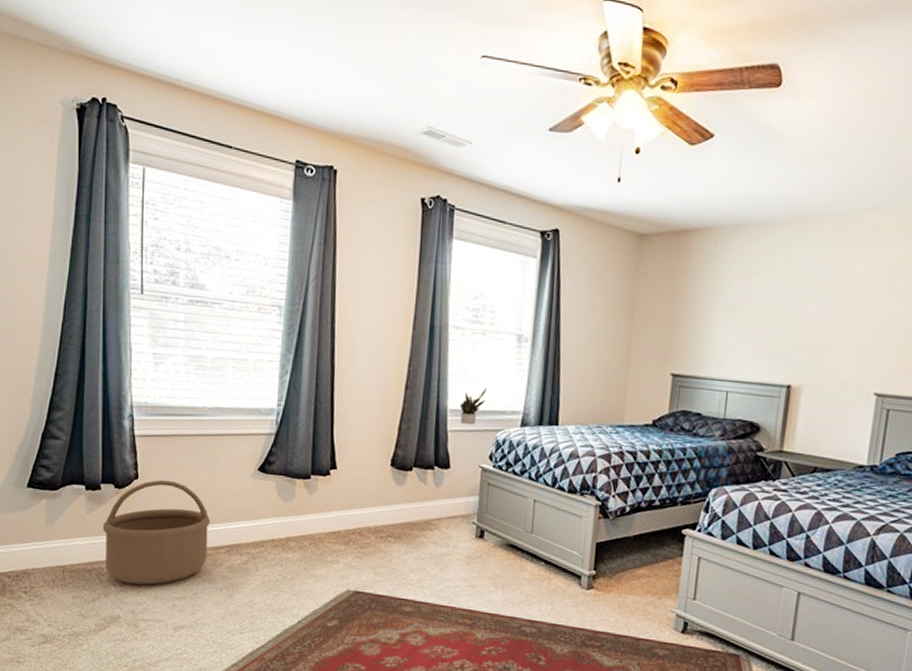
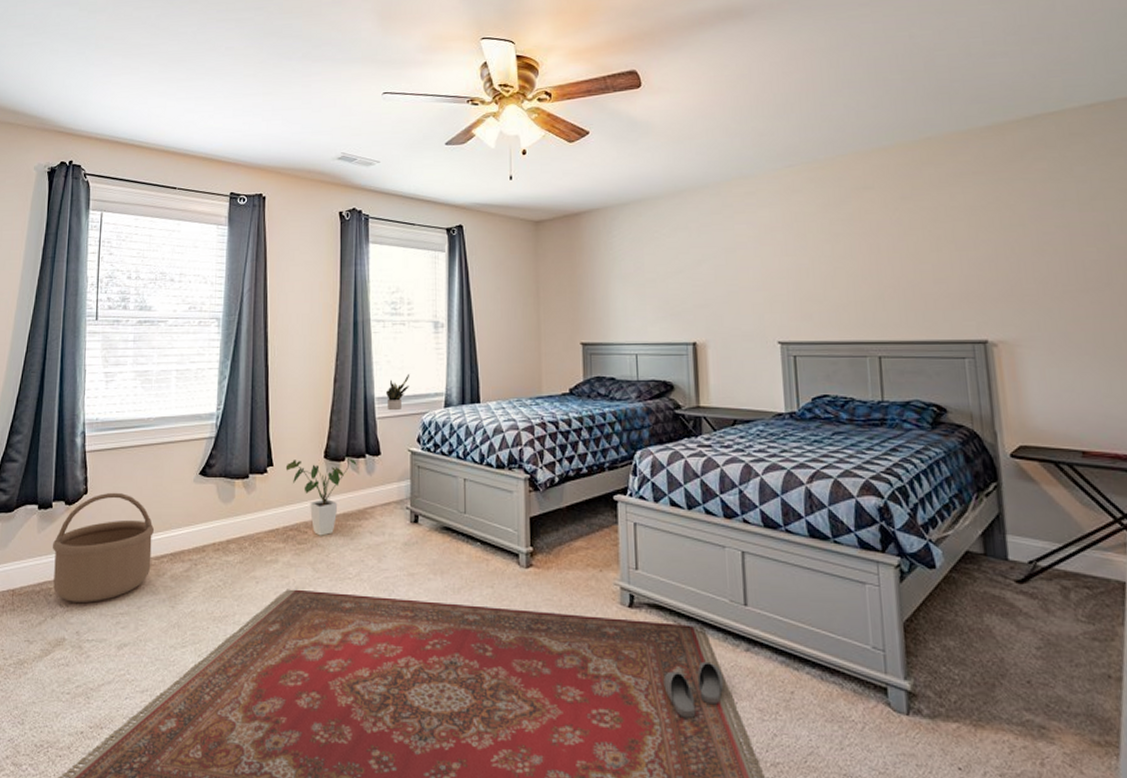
house plant: none [349,465,425,542] -> present [285,457,357,536]

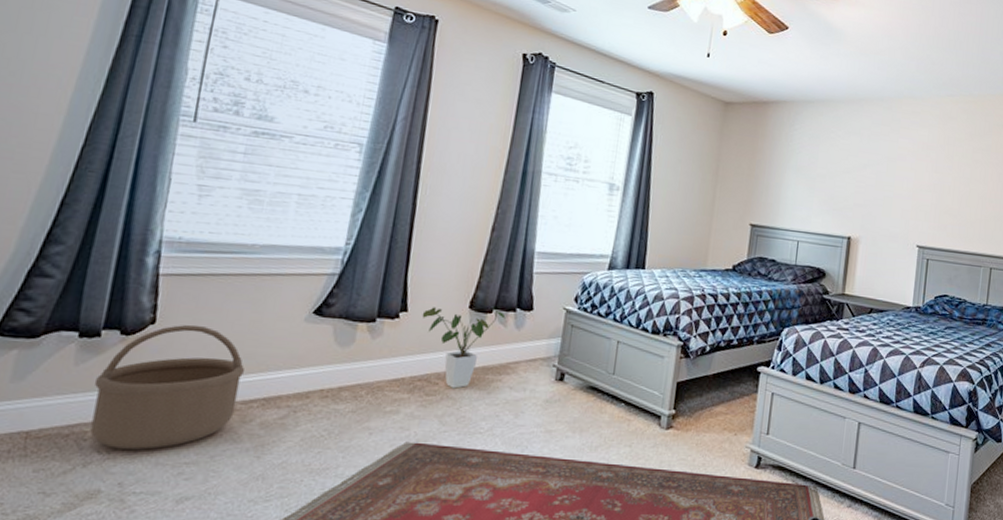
potted plant: present [385,373,409,411] -> none [547,232,576,268]

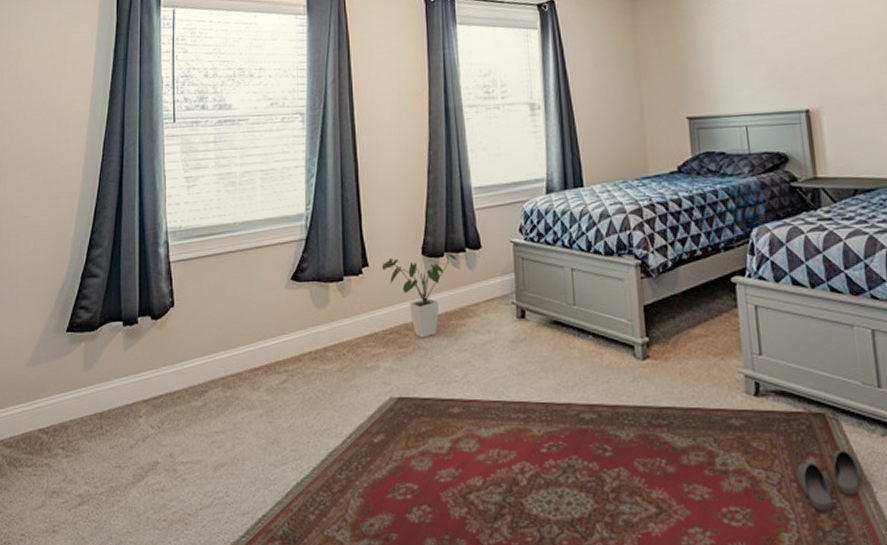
basket: present [90,324,245,450] -> none [139,303,247,423]

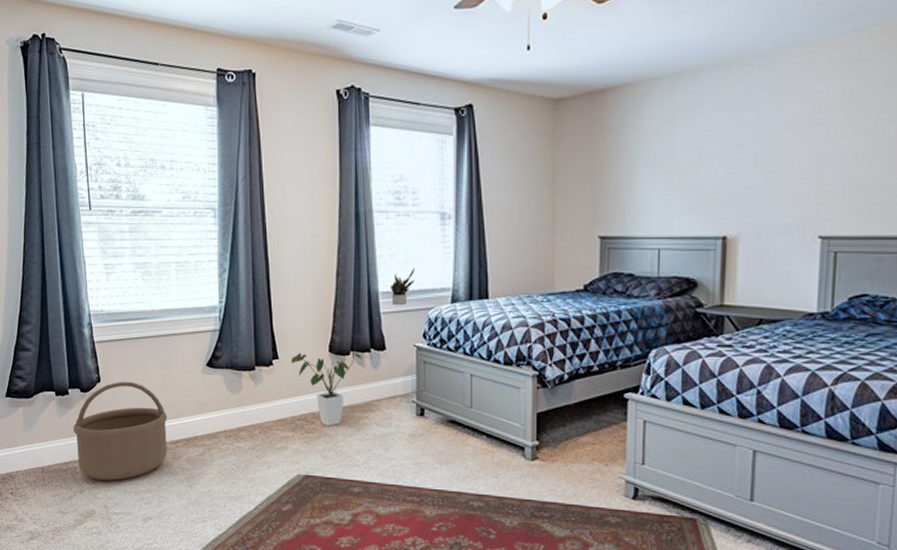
basket: none [139,303,247,423] -> present [72,381,168,481]
potted plant: none [482,160,508,201] -> present [389,268,415,306]

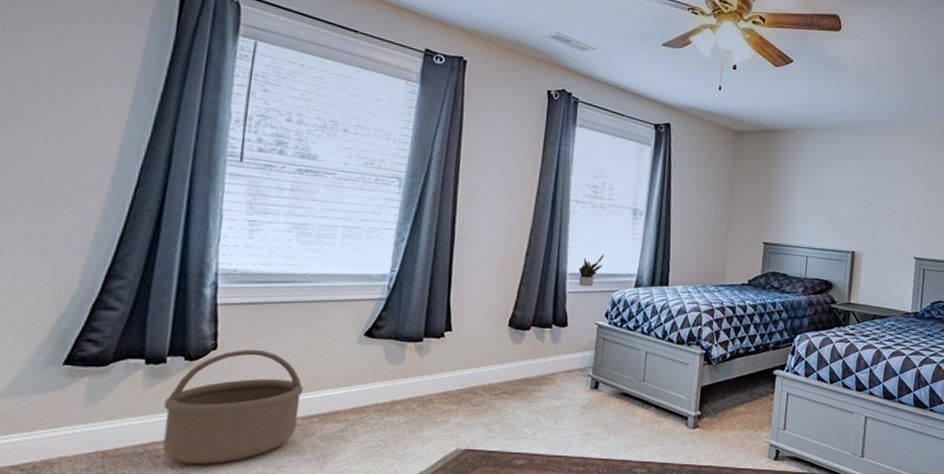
house plant: present [291,351,362,426] -> none [465,326,543,399]

